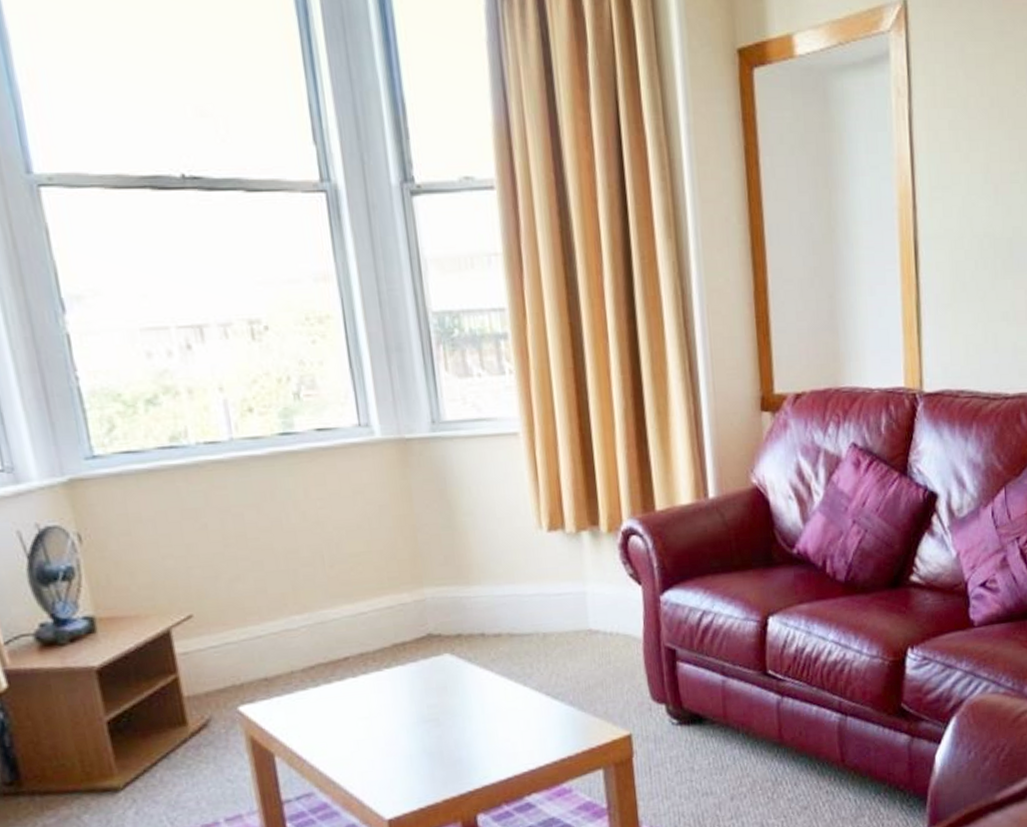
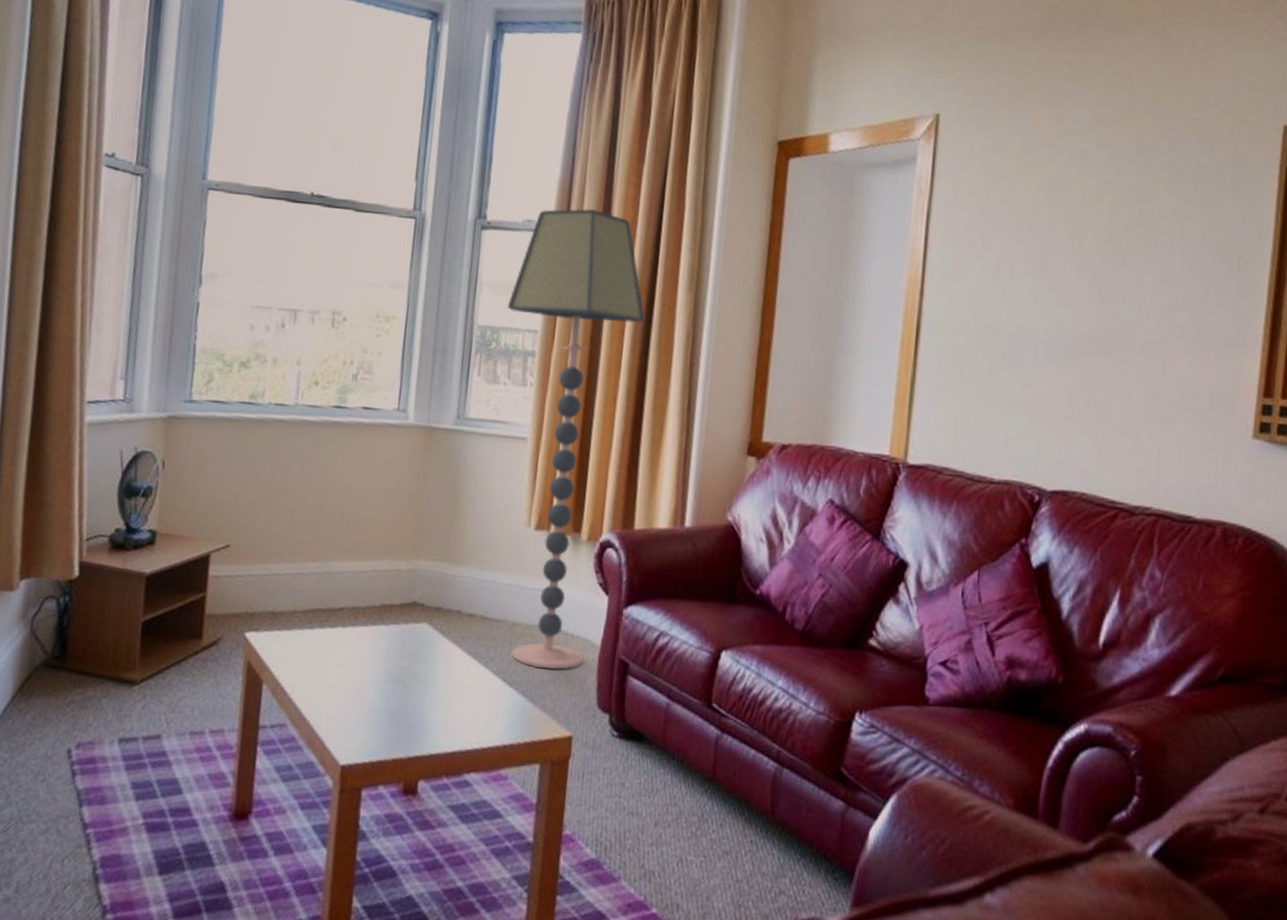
floor lamp: none [462,155,628,675] -> present [507,208,645,670]

